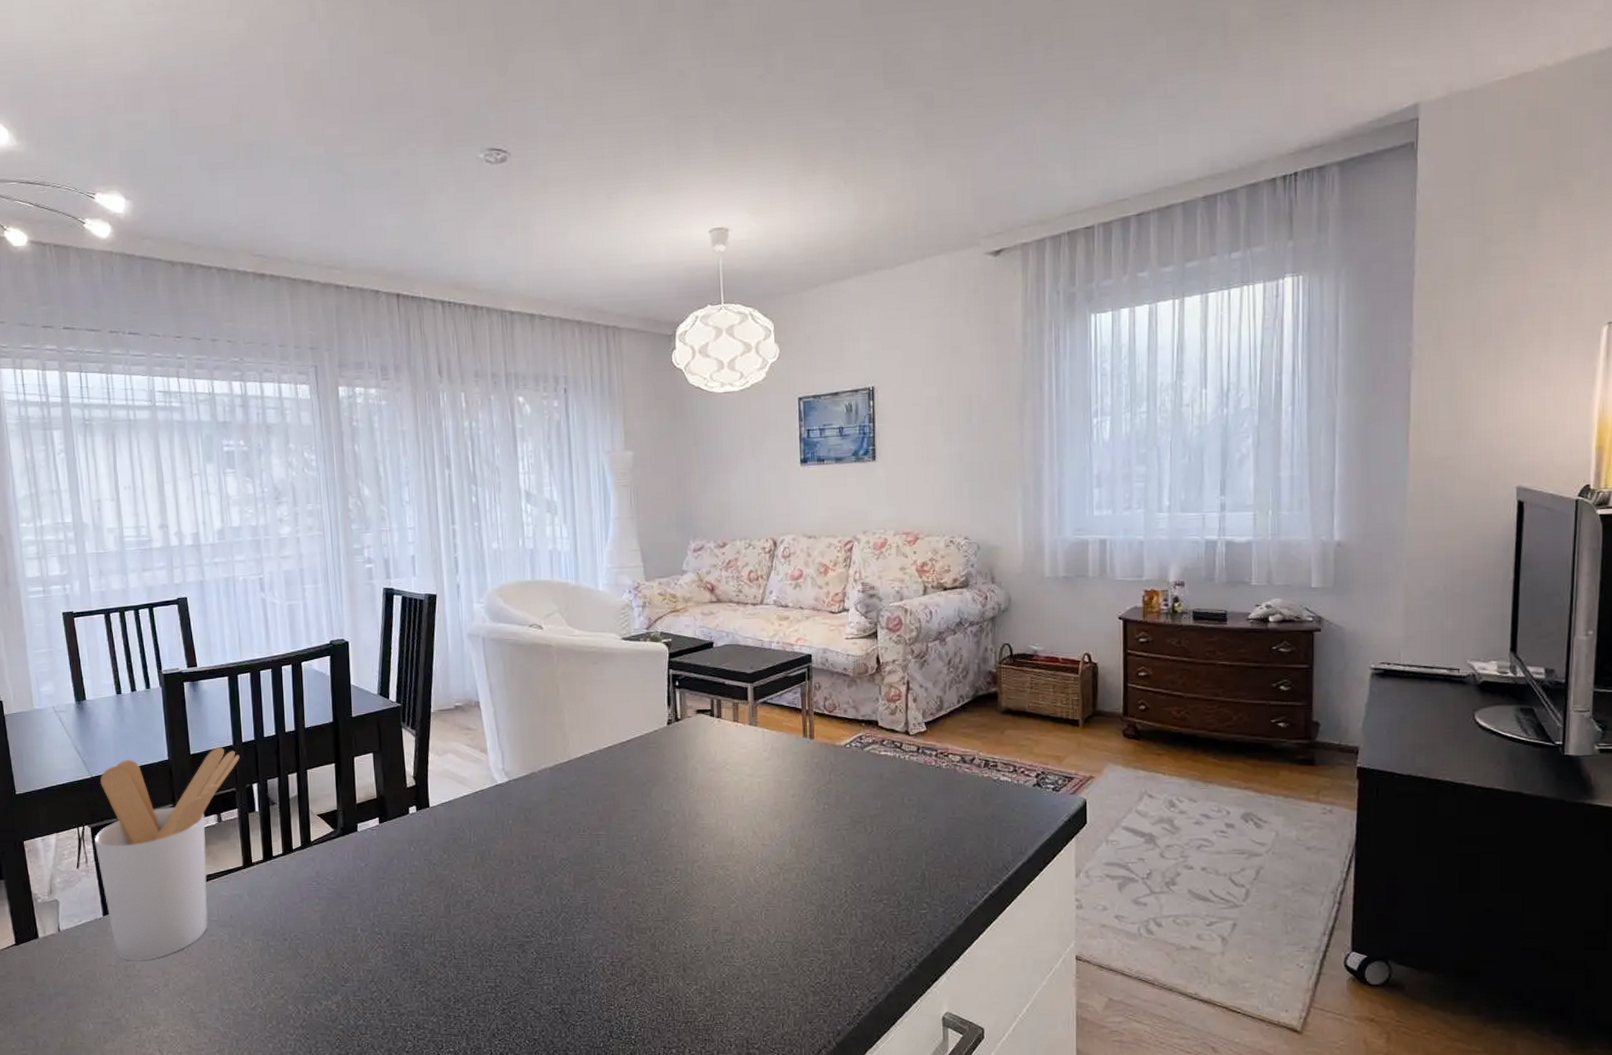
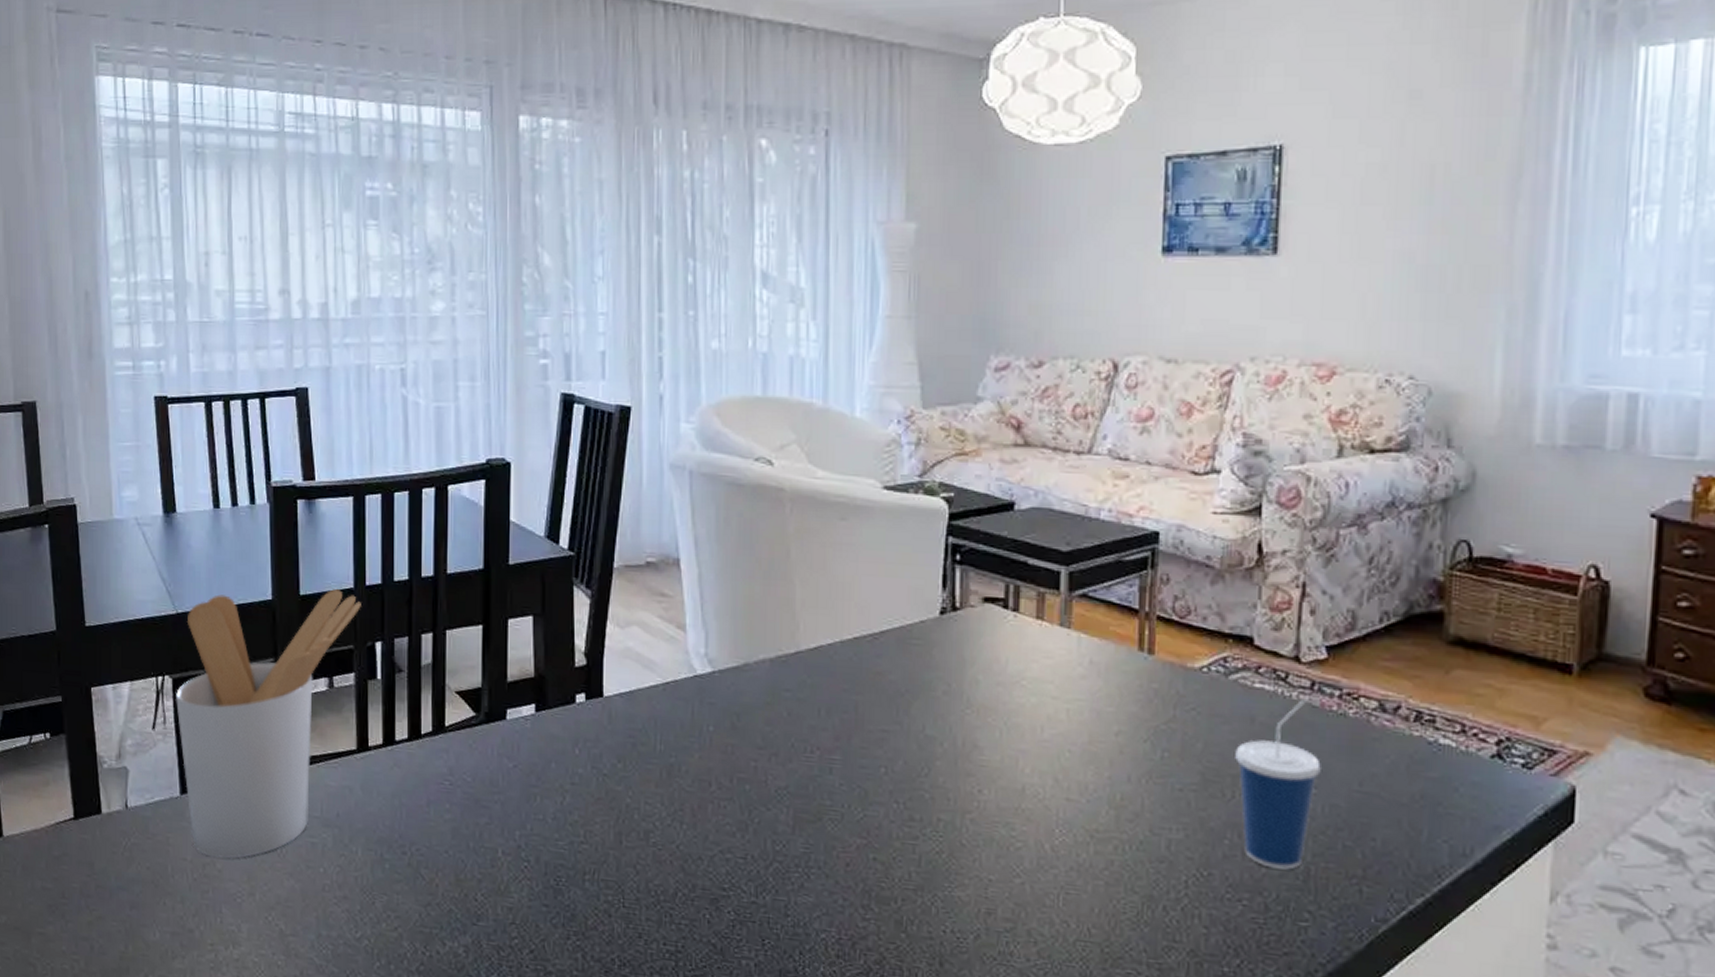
cup: none [872,760,927,876] -> present [1235,700,1321,870]

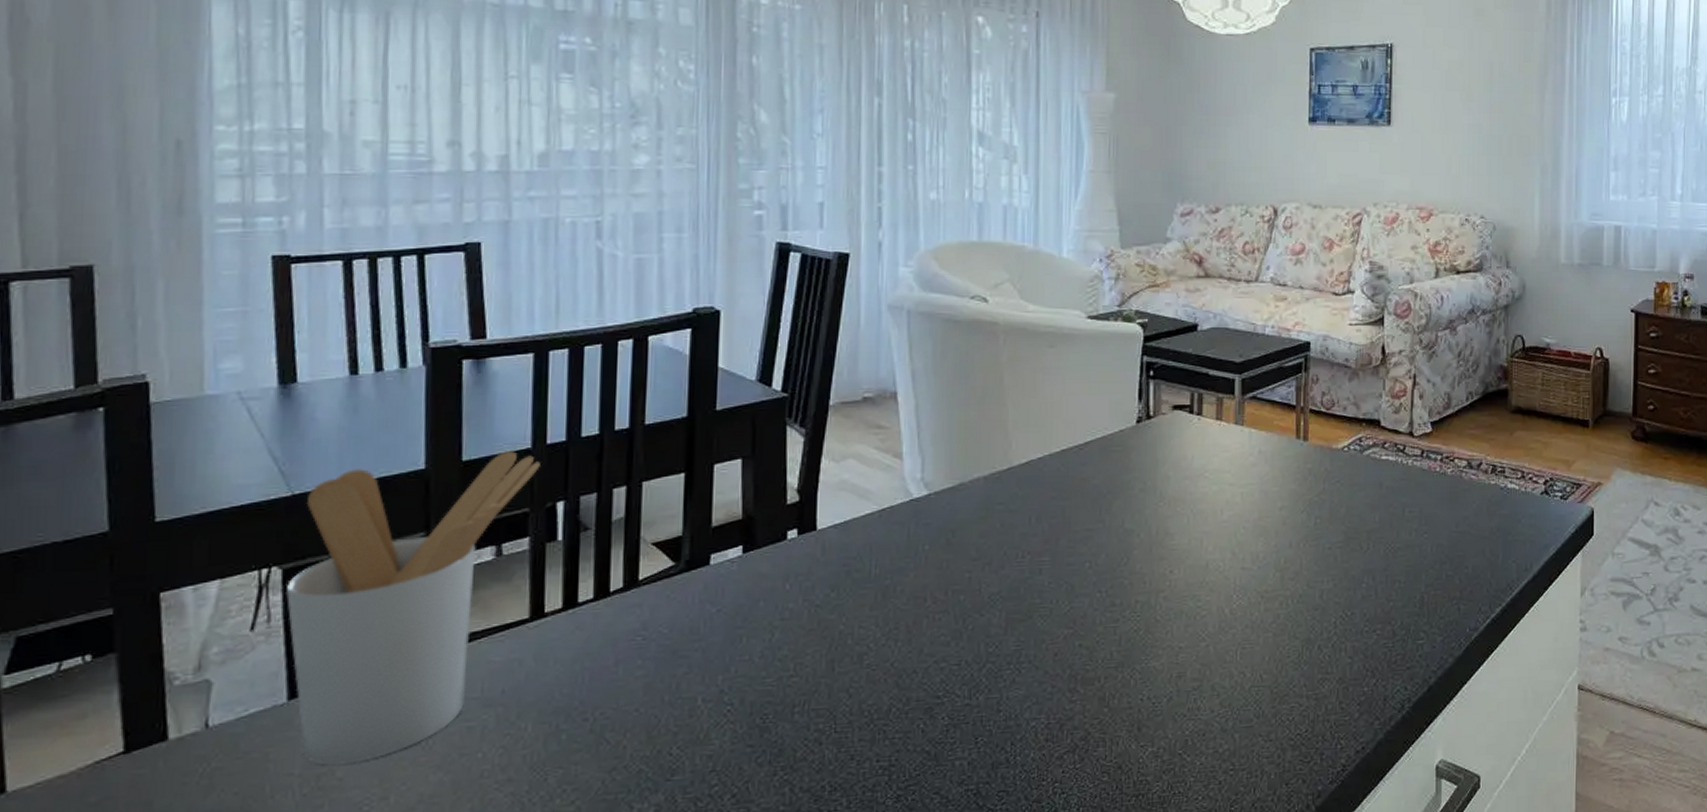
cup: present [1235,700,1321,870] -> none [1369,465,1430,601]

